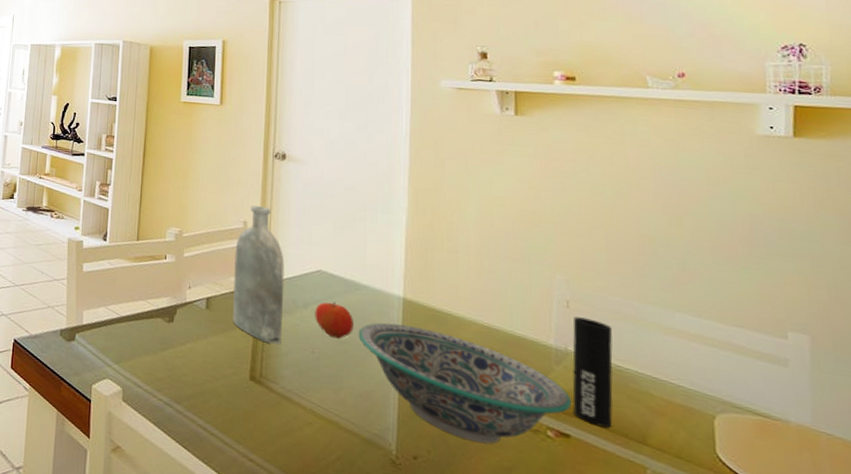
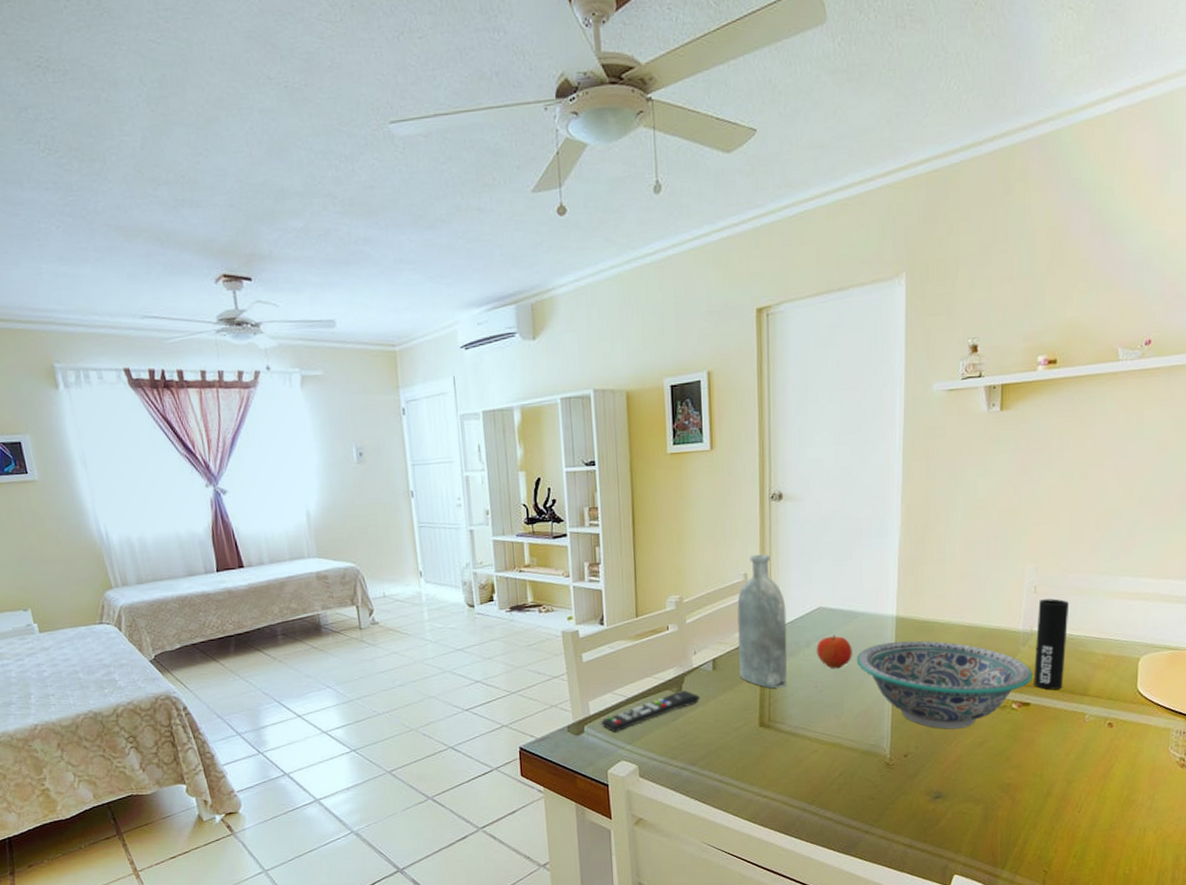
remote control: none [92,322,191,348] -> present [601,690,700,733]

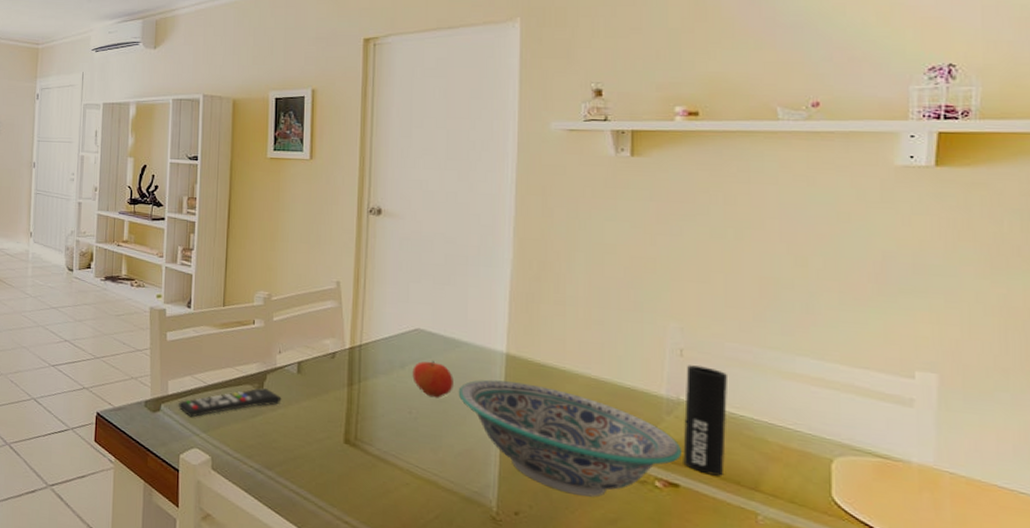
bottle: present [737,554,787,689] -> none [326,265,380,407]

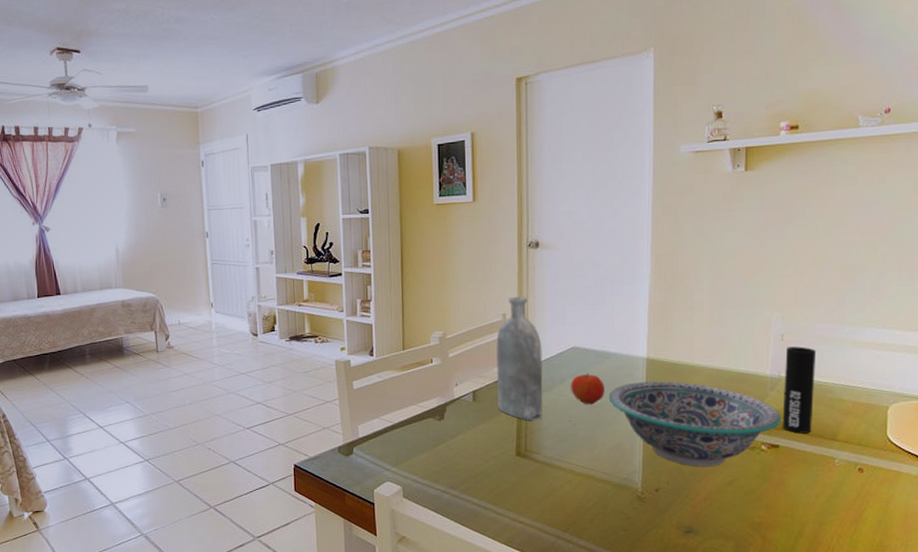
remote control: present [179,388,282,418] -> none [369,419,461,455]
bottle: none [326,265,380,407] -> present [496,297,543,421]

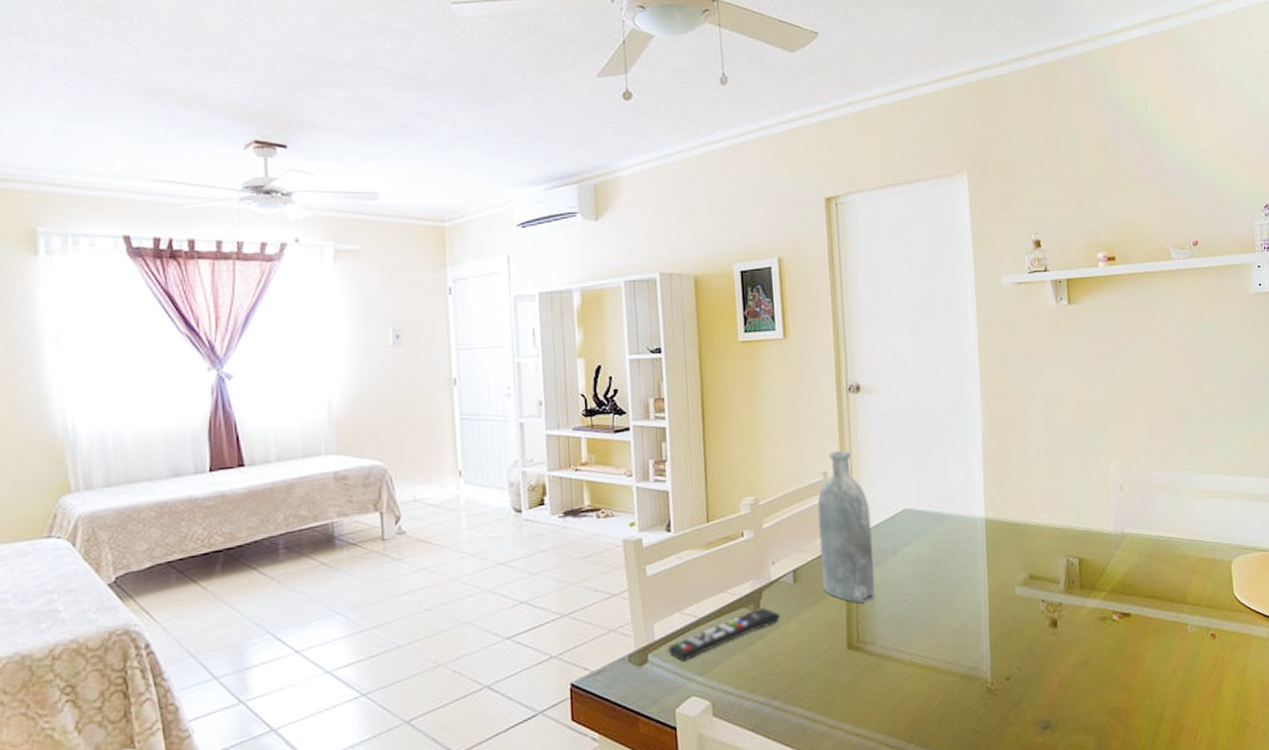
remote control: none [369,419,461,455] -> present [668,608,780,662]
apple: present [571,372,605,405] -> none [904,539,943,579]
decorative bowl: present [608,381,781,467] -> none [947,545,1130,647]
cup: present [782,346,816,434] -> none [1126,497,1161,598]

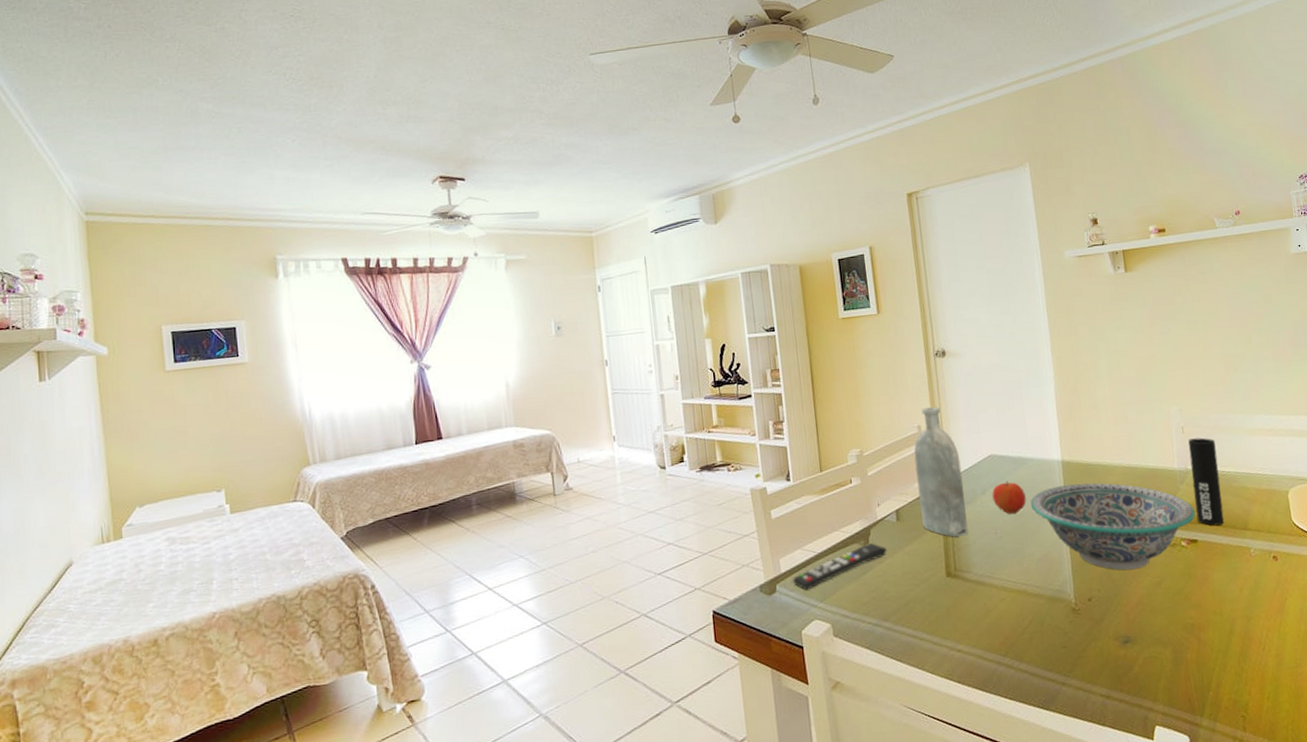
apple: none [904,539,943,579] -> present [992,480,1026,515]
decorative bowl: none [947,545,1130,647] -> present [1030,483,1195,571]
cup: none [1126,497,1161,598] -> present [1188,437,1225,526]

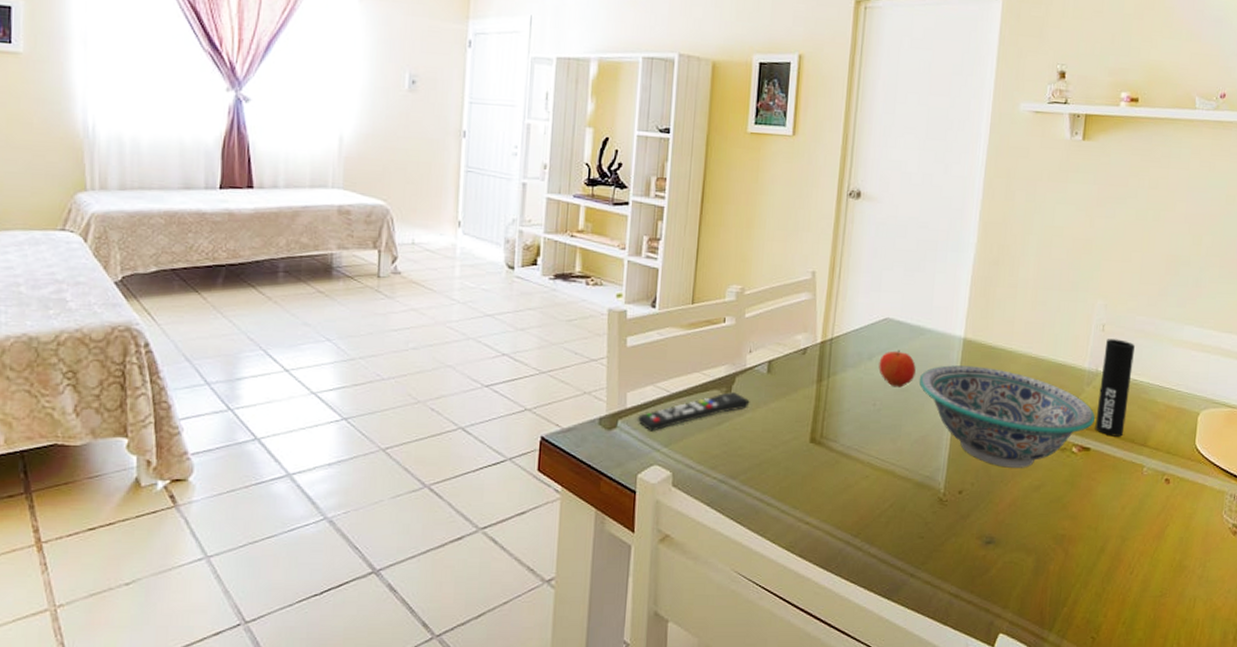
bottle: present [914,407,968,538] -> none [795,253,852,402]

